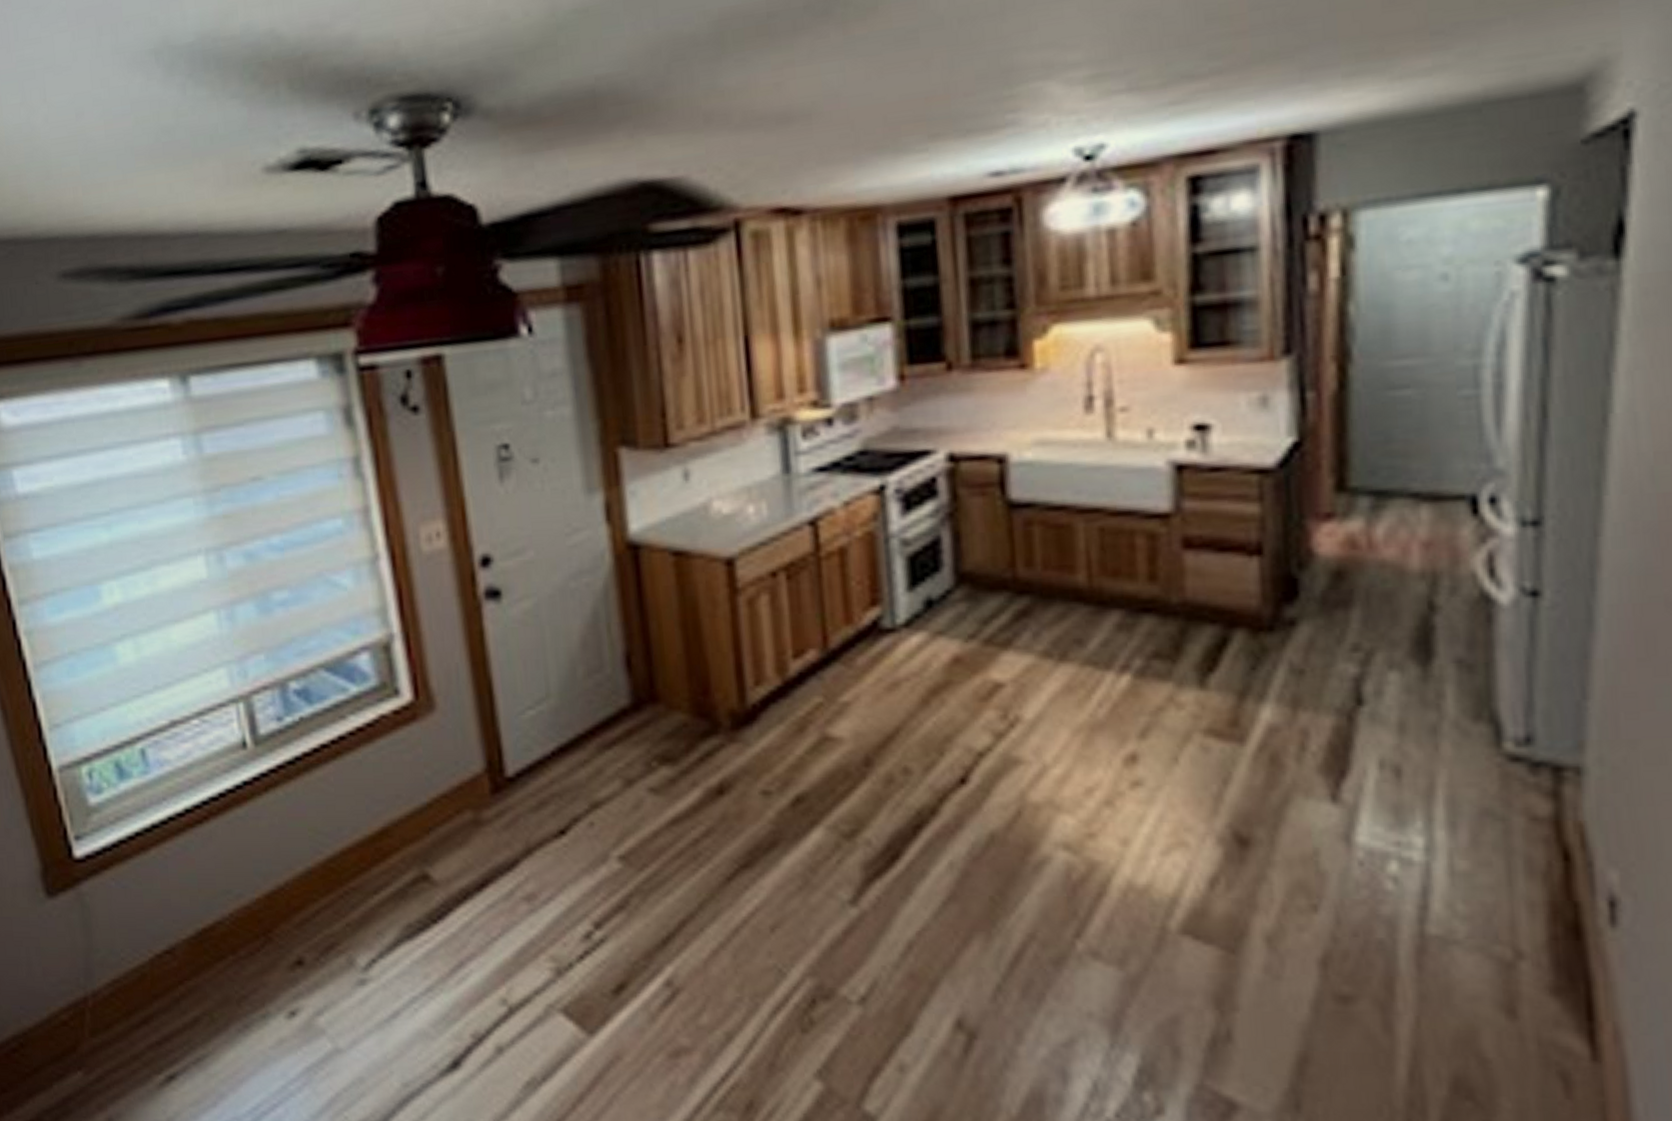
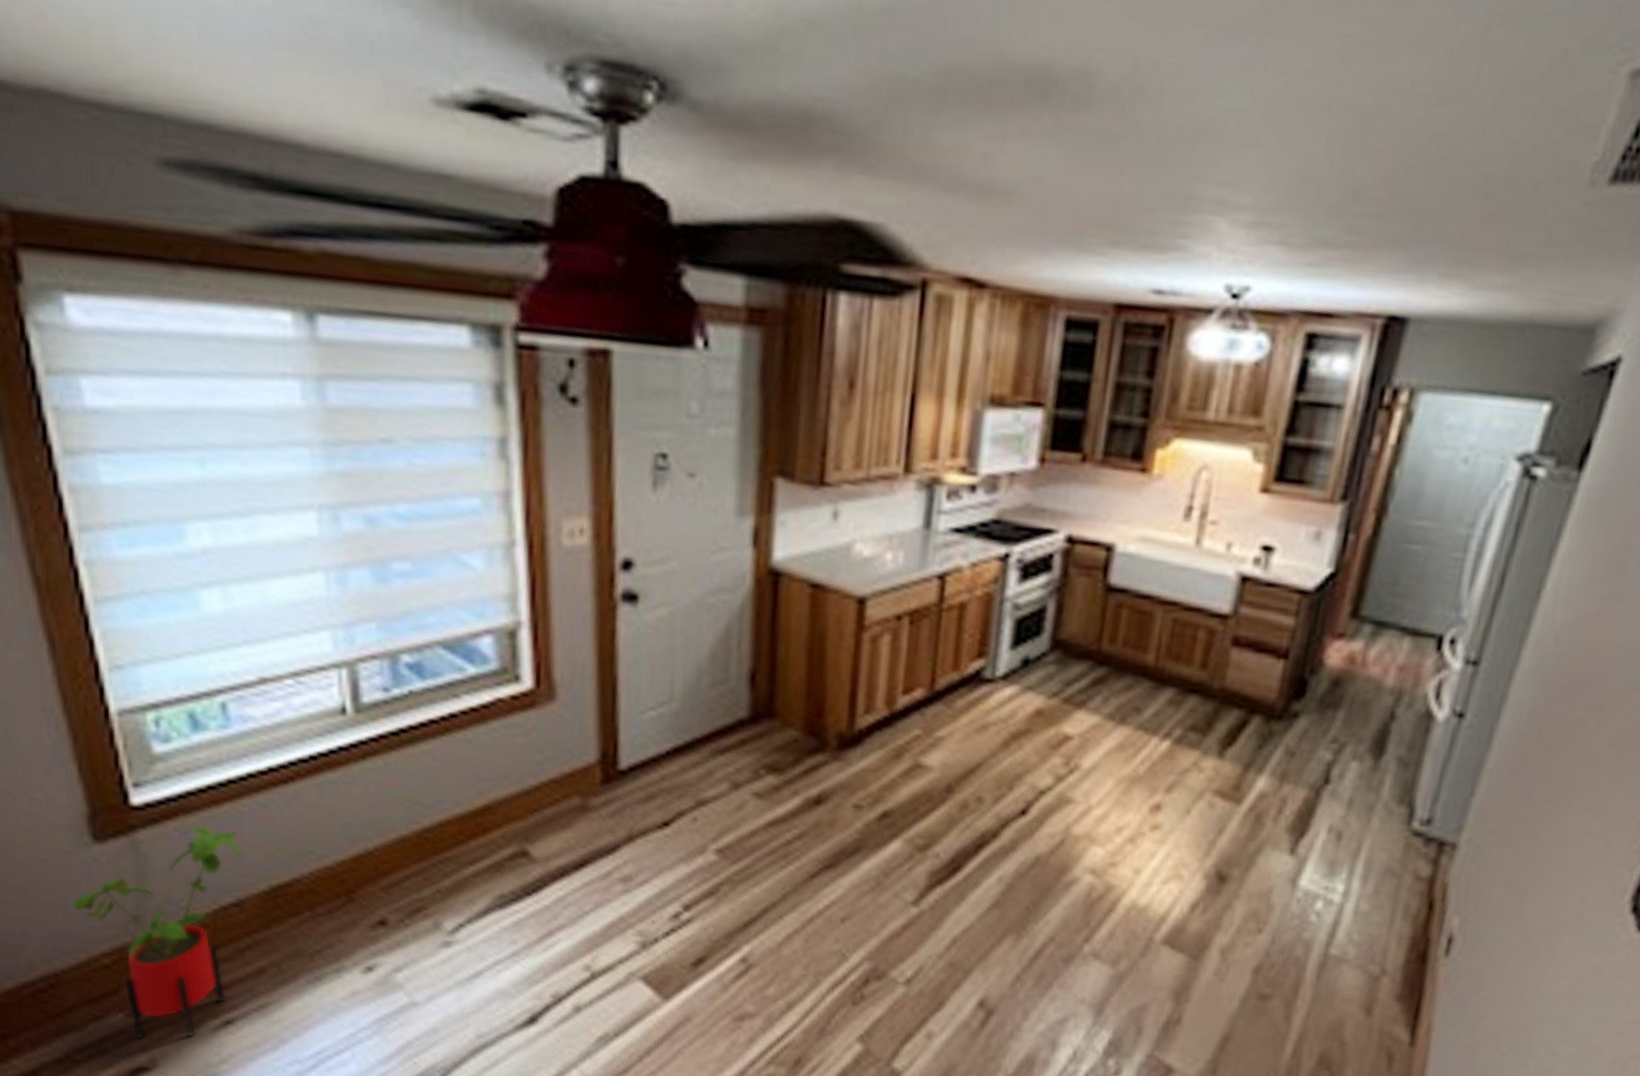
house plant: none [33,873,169,1099] -> present [71,825,242,1040]

